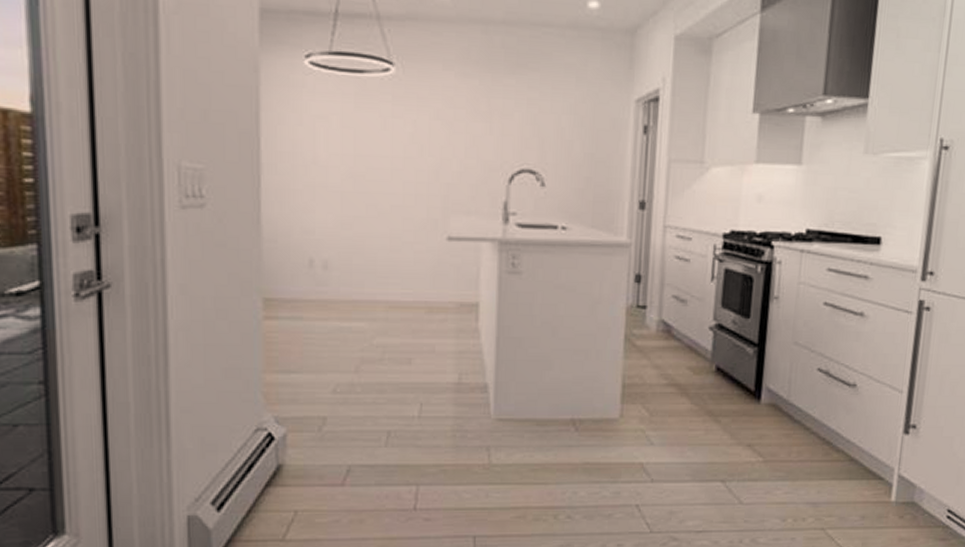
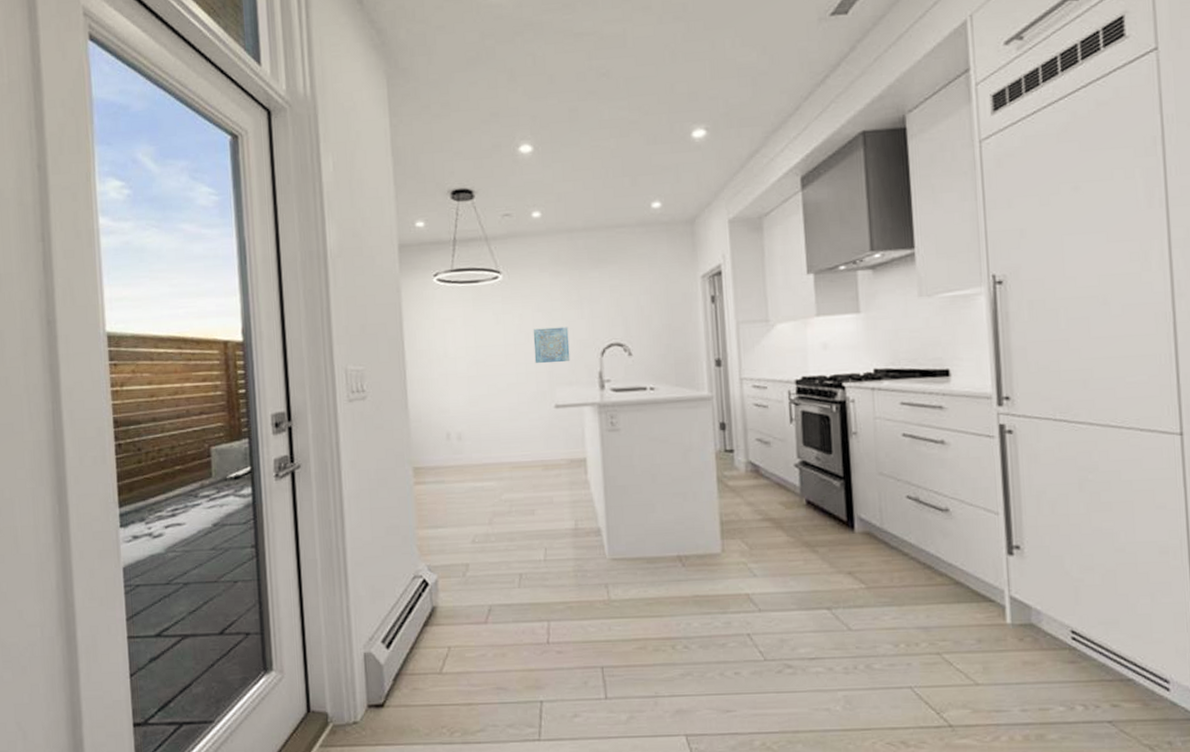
wall art: none [427,140,472,186] -> present [533,326,570,363]

